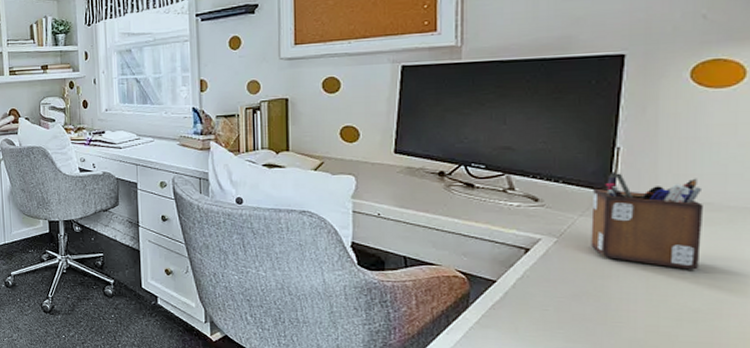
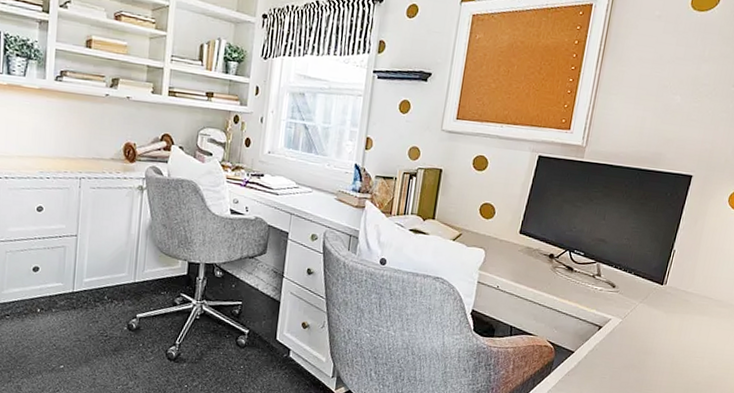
desk organizer: present [591,171,705,270] -> none [643,269,719,352]

